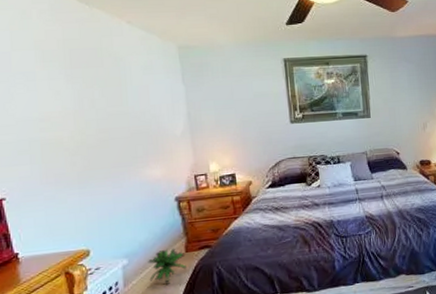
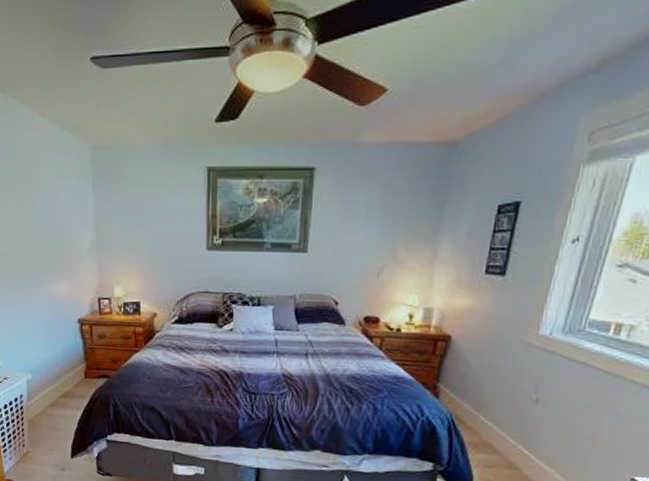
decorative plant: present [148,248,187,285] -> none [49,371,85,407]

